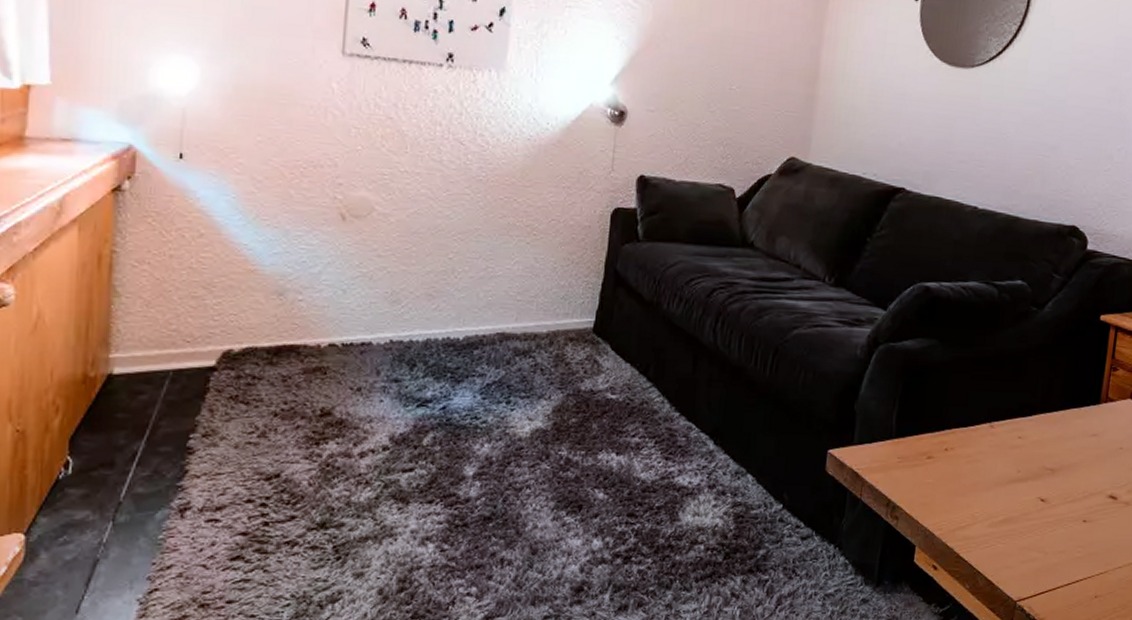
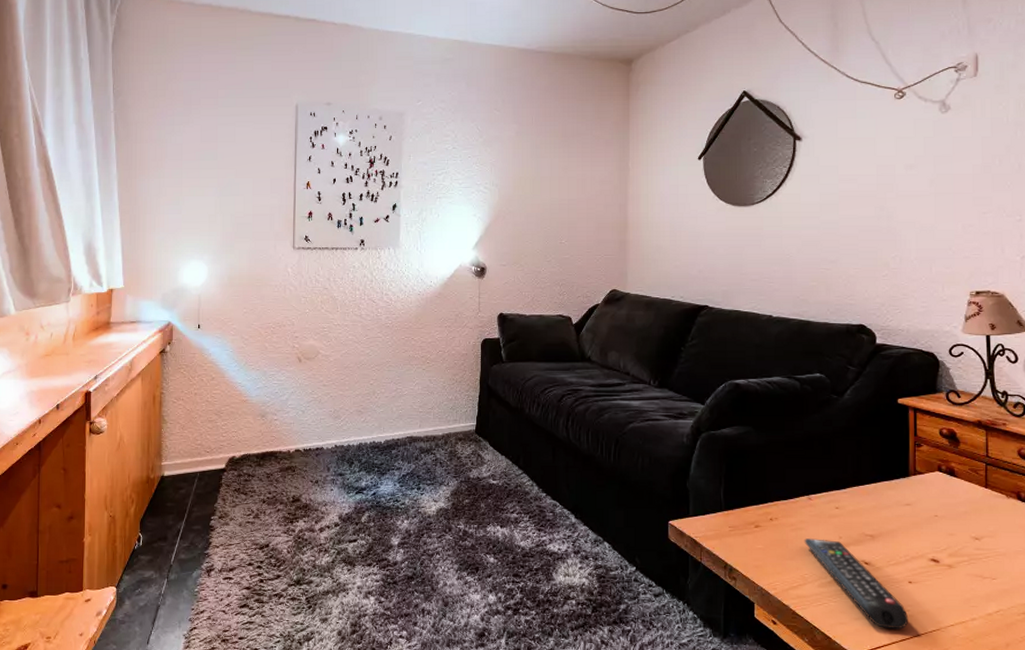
remote control: none [979,472,1078,573] -> present [804,538,909,630]

